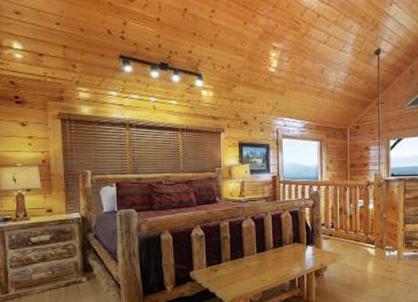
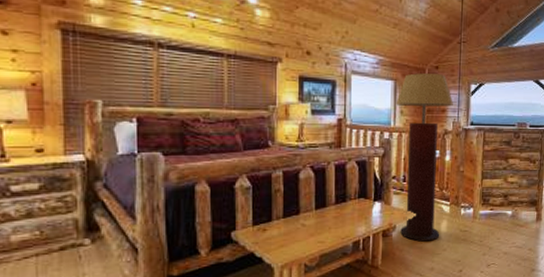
floor lamp: none [322,133,374,281] -> present [396,73,453,242]

